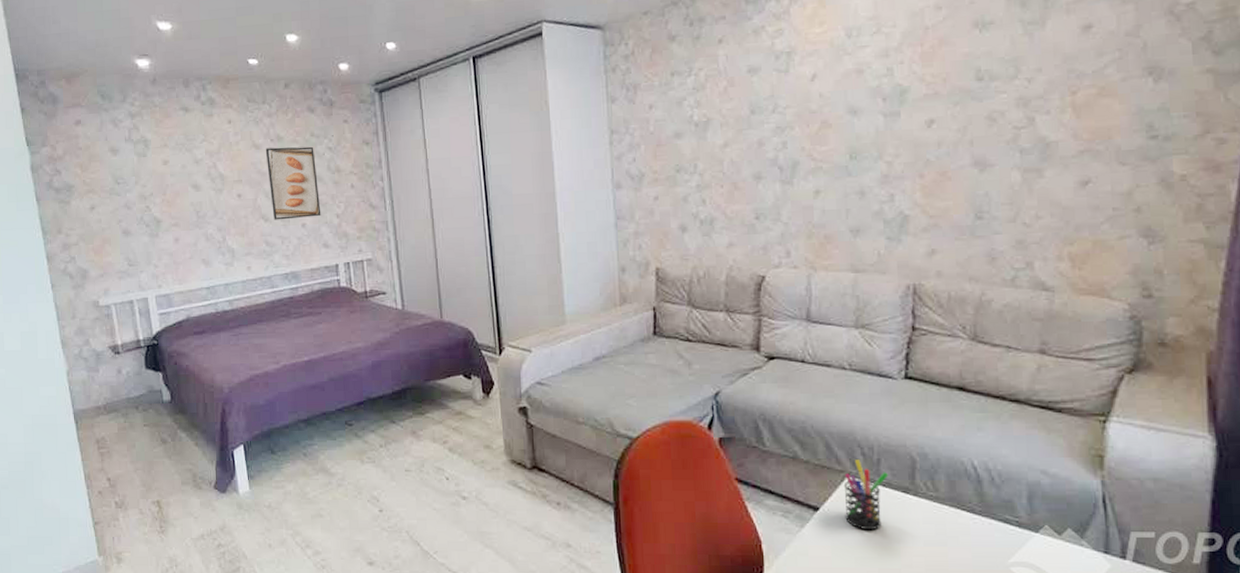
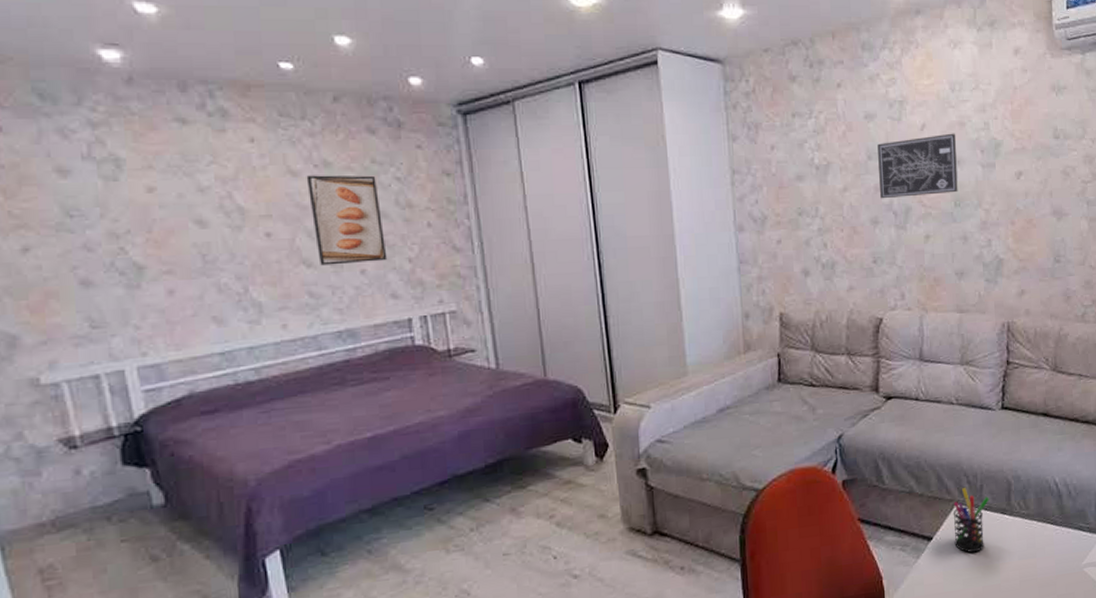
wall art: none [762,81,854,154] -> present [877,133,958,199]

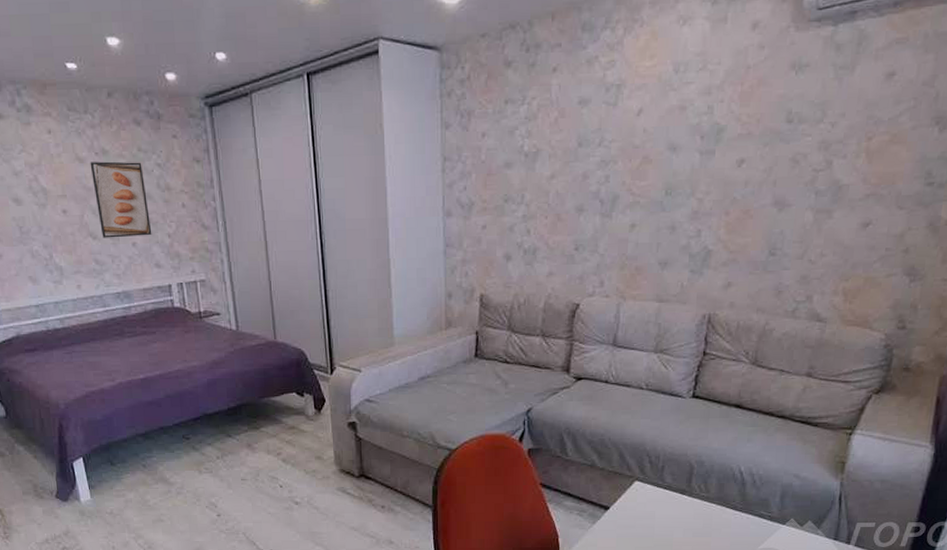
wall art: present [877,133,958,199] -> none [588,118,675,187]
pen holder: present [953,488,990,553] -> none [630,467,670,525]

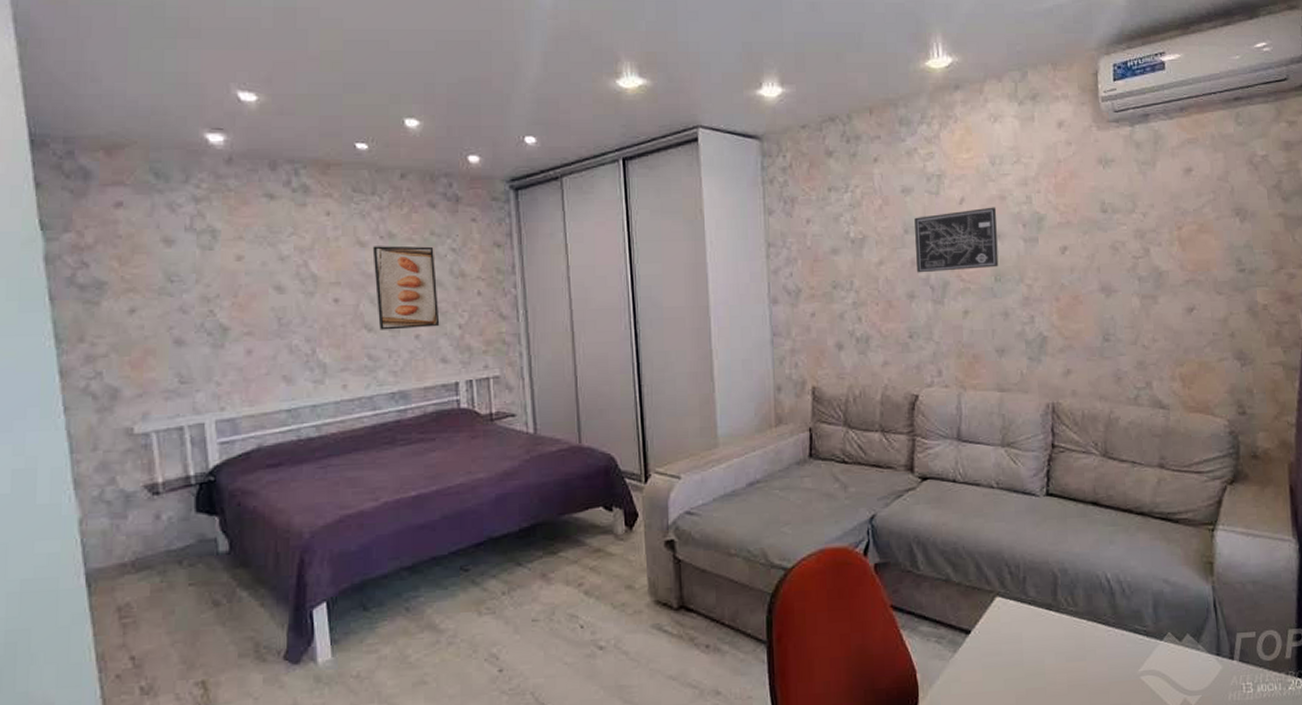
wall art: none [588,118,675,187] -> present [914,207,999,273]

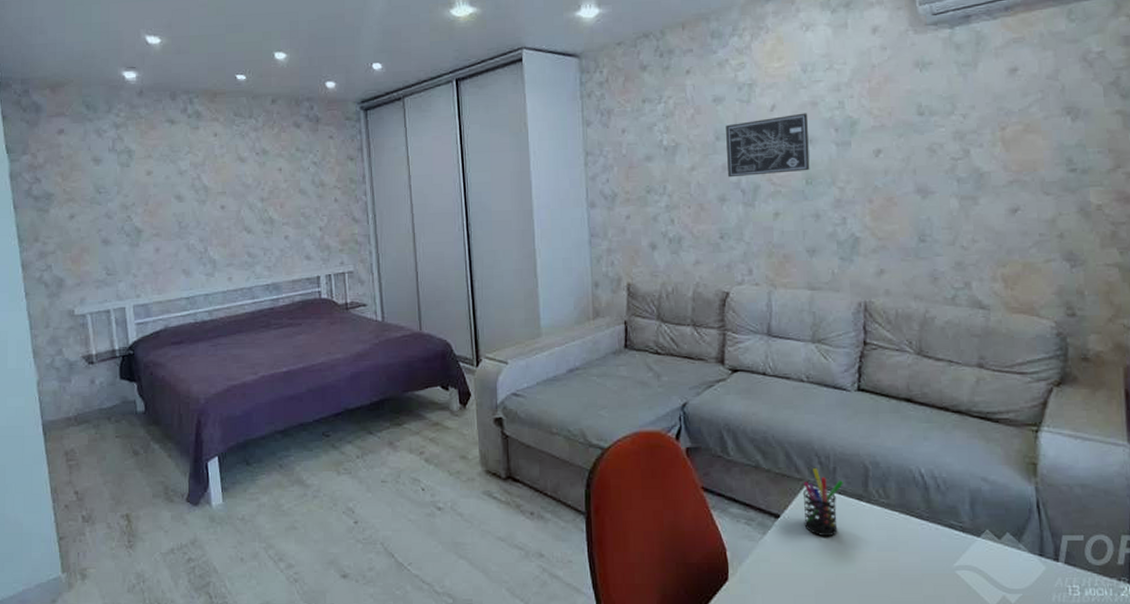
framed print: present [372,246,440,330] -> none [250,160,304,232]
pen holder: none [993,579,1034,651] -> present [802,468,844,537]

